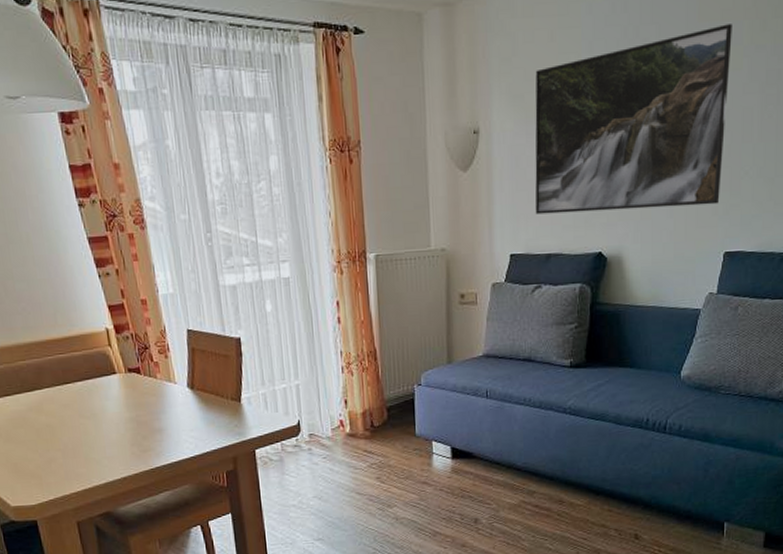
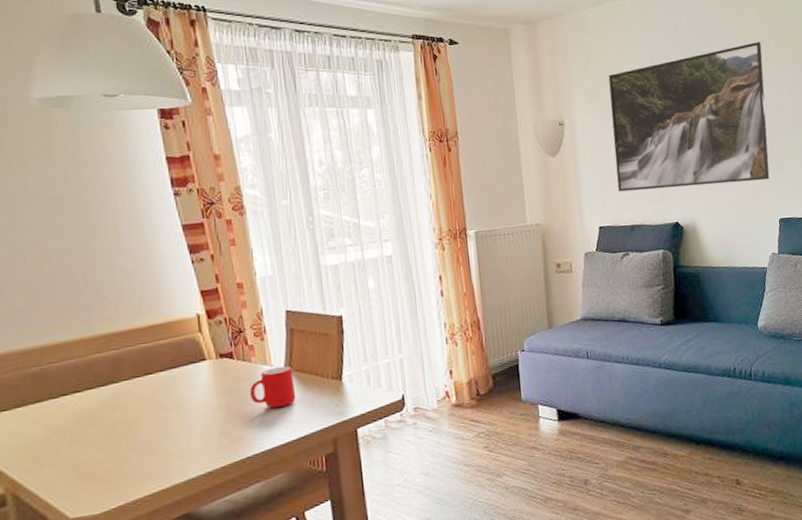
cup: none [157,384,199,424] -> present [250,366,296,409]

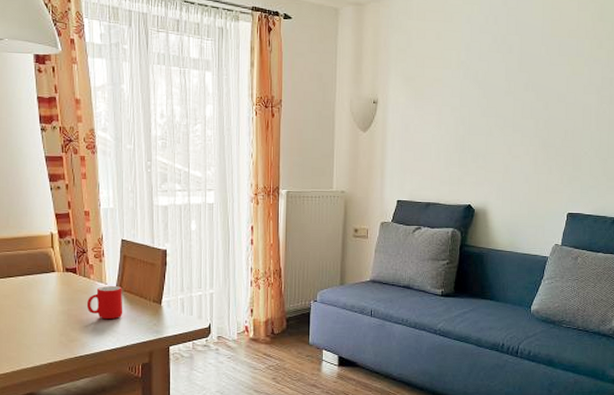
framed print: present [608,42,770,192] -> none [419,41,576,175]

